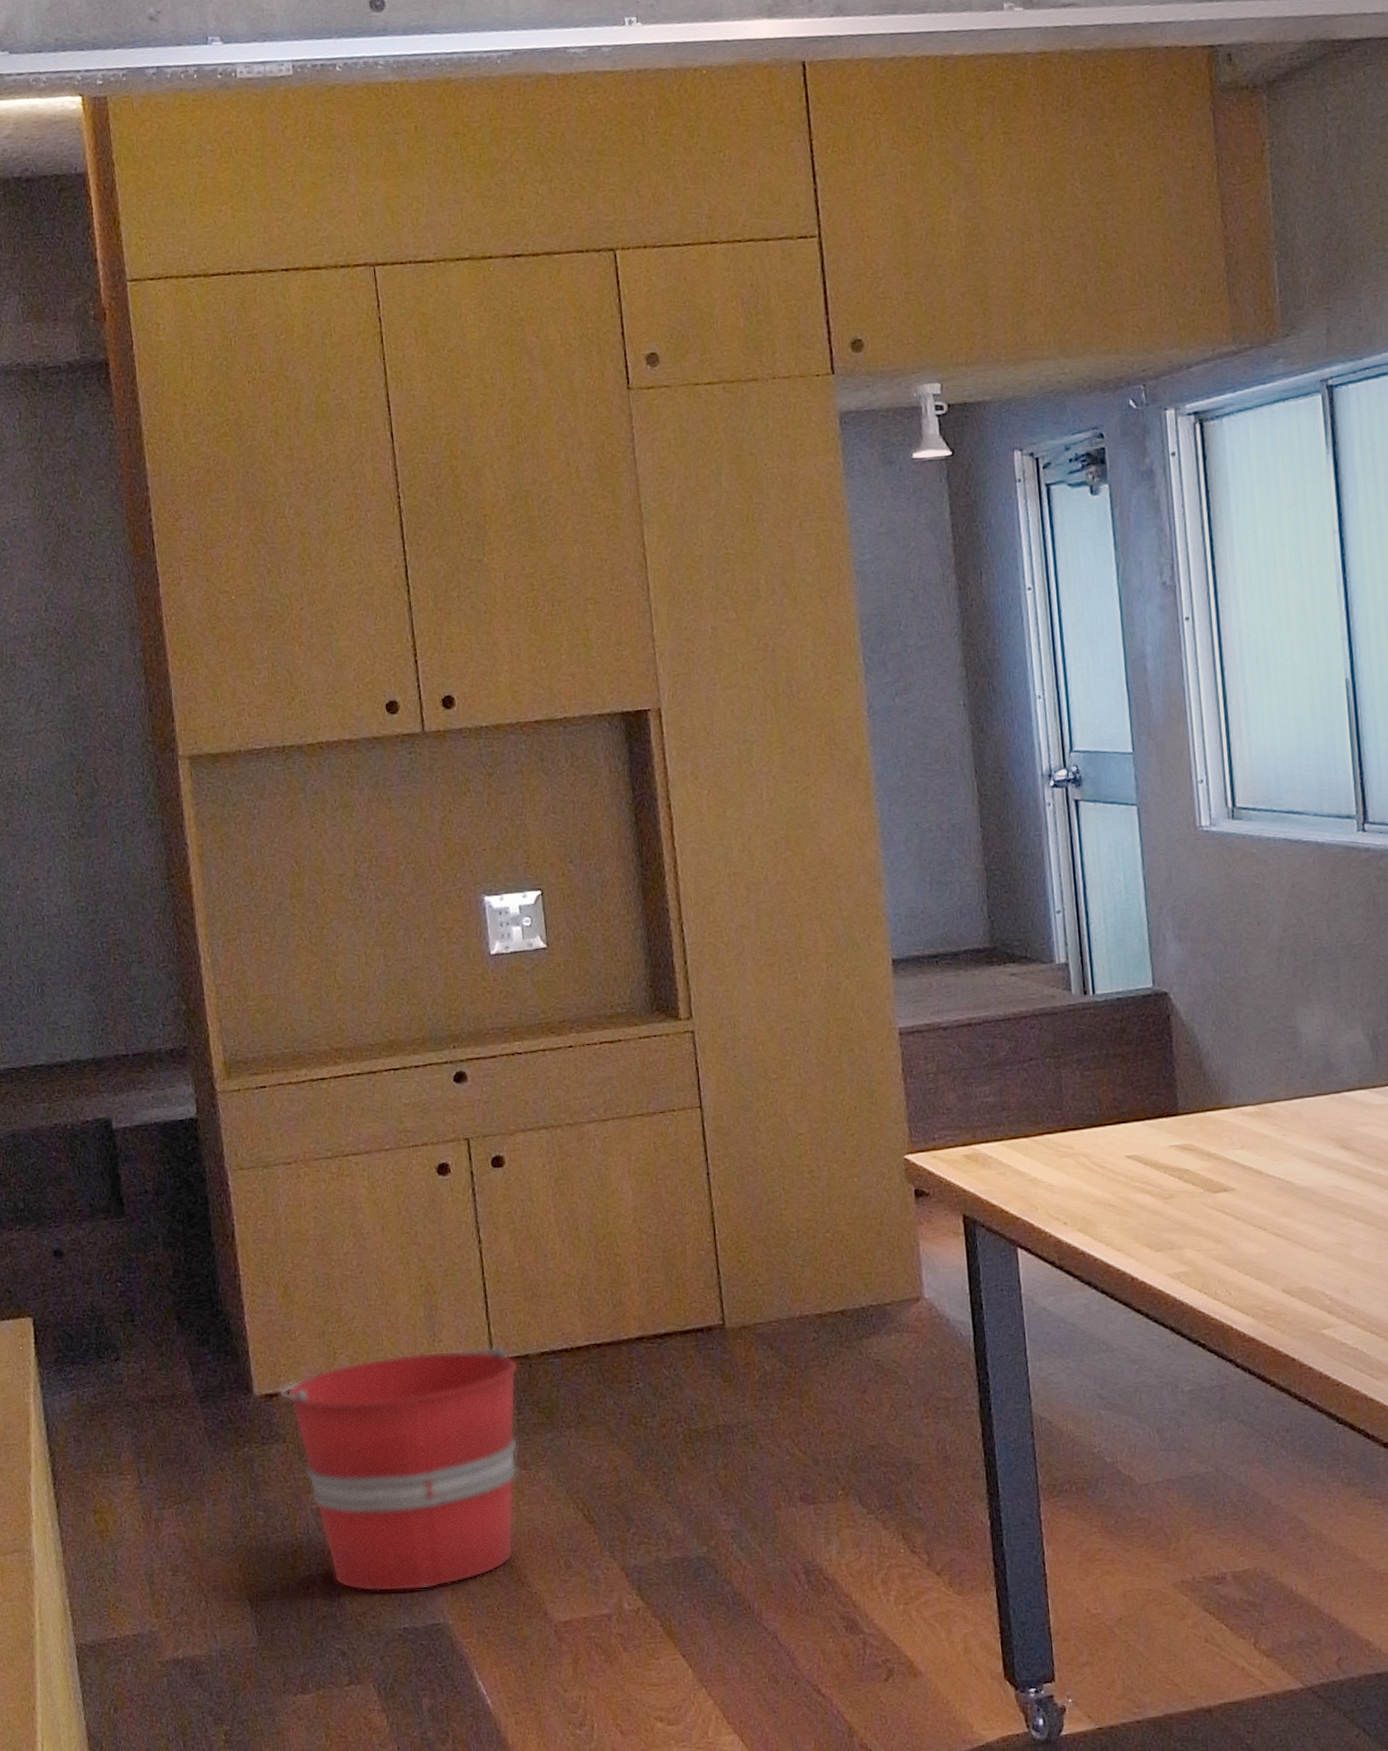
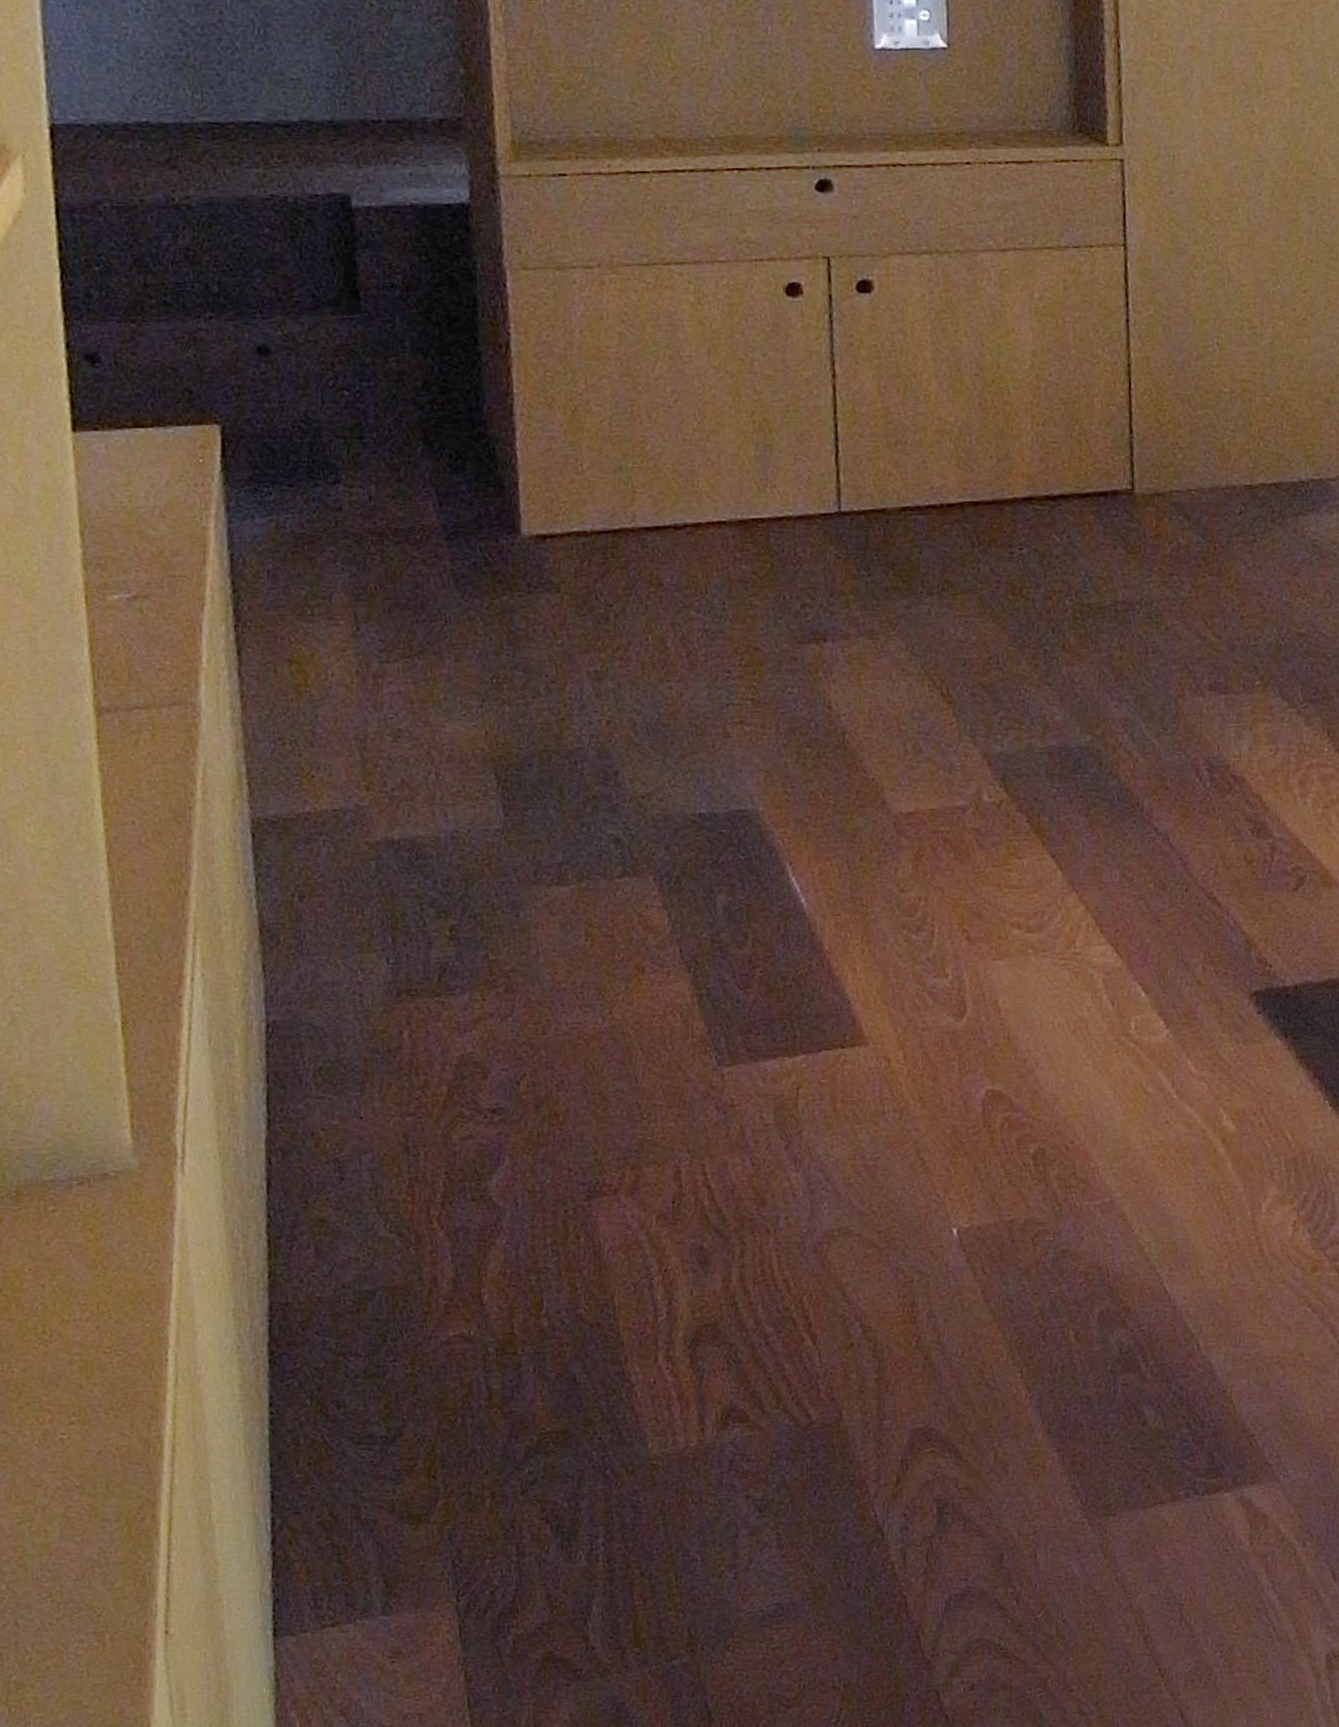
bucket: present [279,1346,519,1592] -> none [555,497,873,771]

